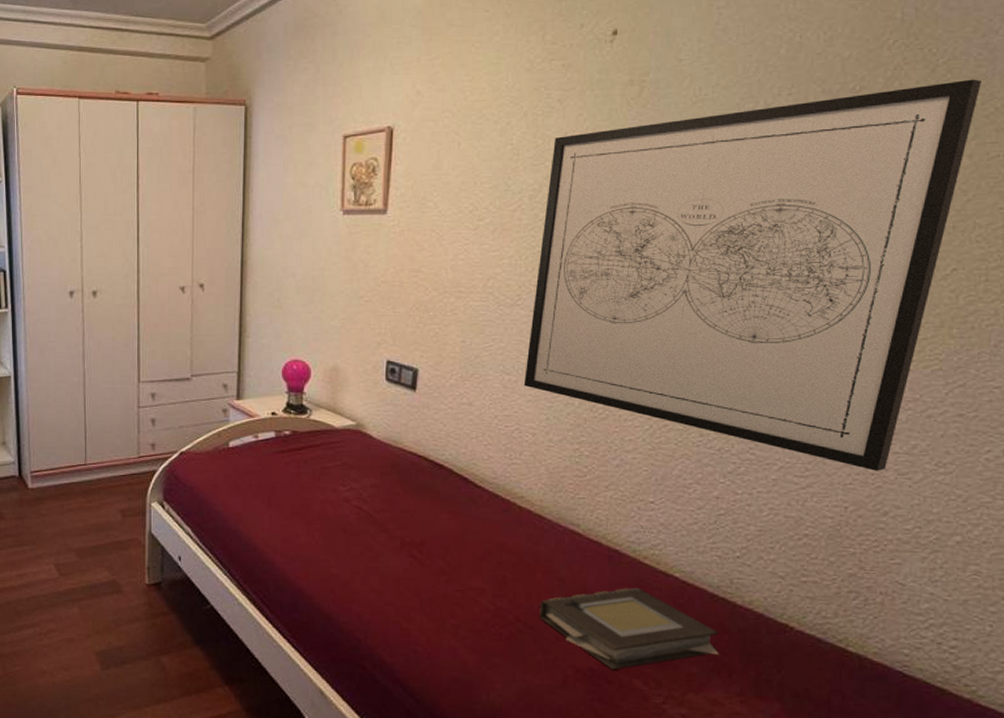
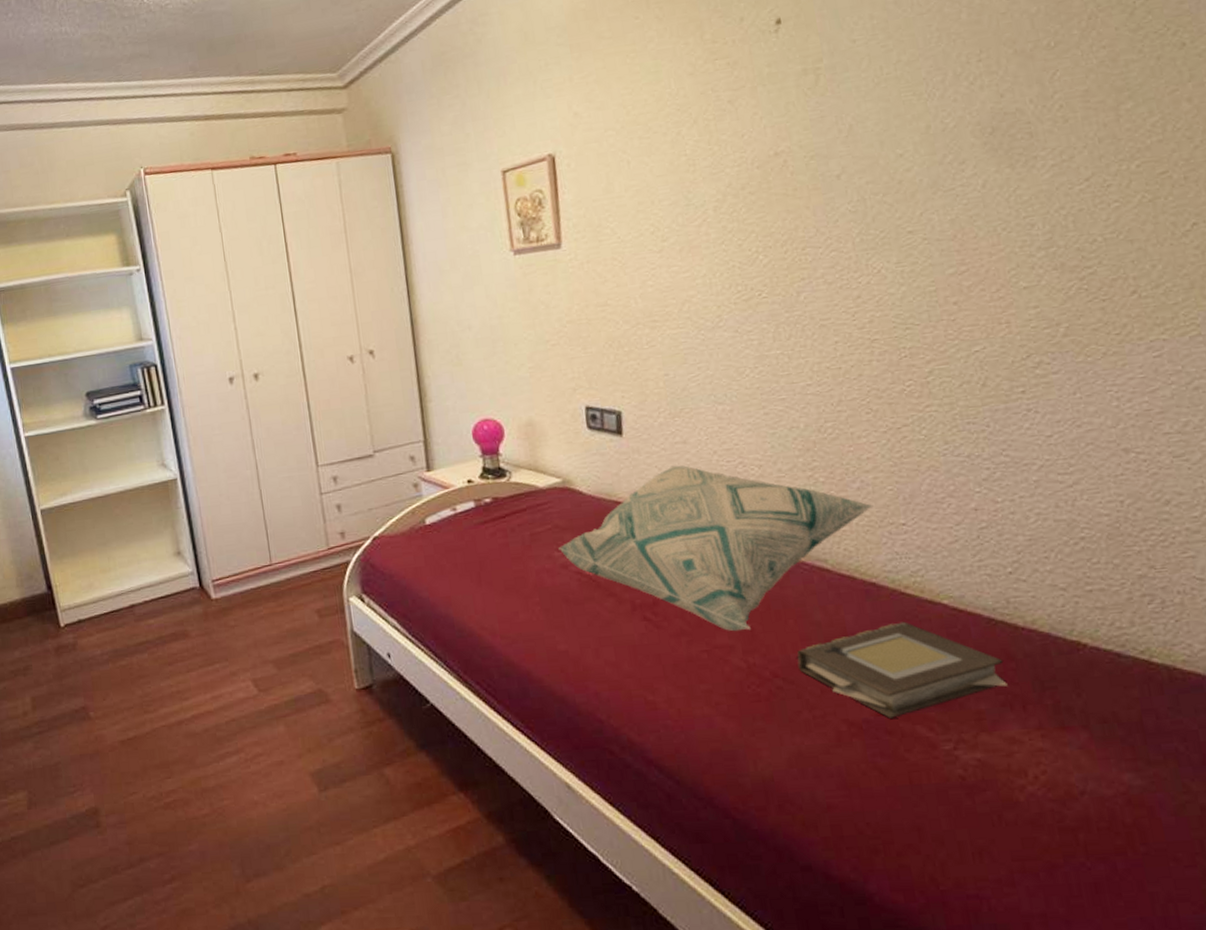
decorative pillow: none [344,423,628,578] -> present [558,465,873,632]
wall art: present [523,79,981,471] -> none [731,16,1187,457]

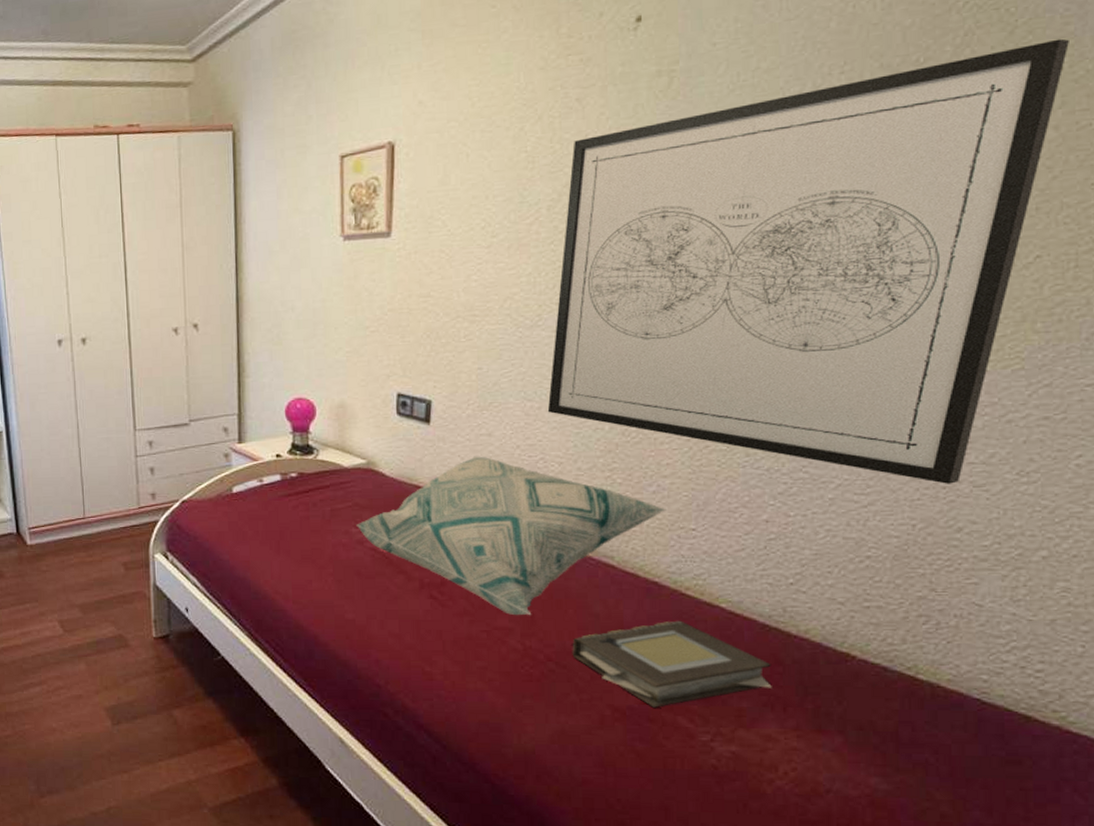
wall art: none [731,16,1187,457] -> present [547,38,1069,484]

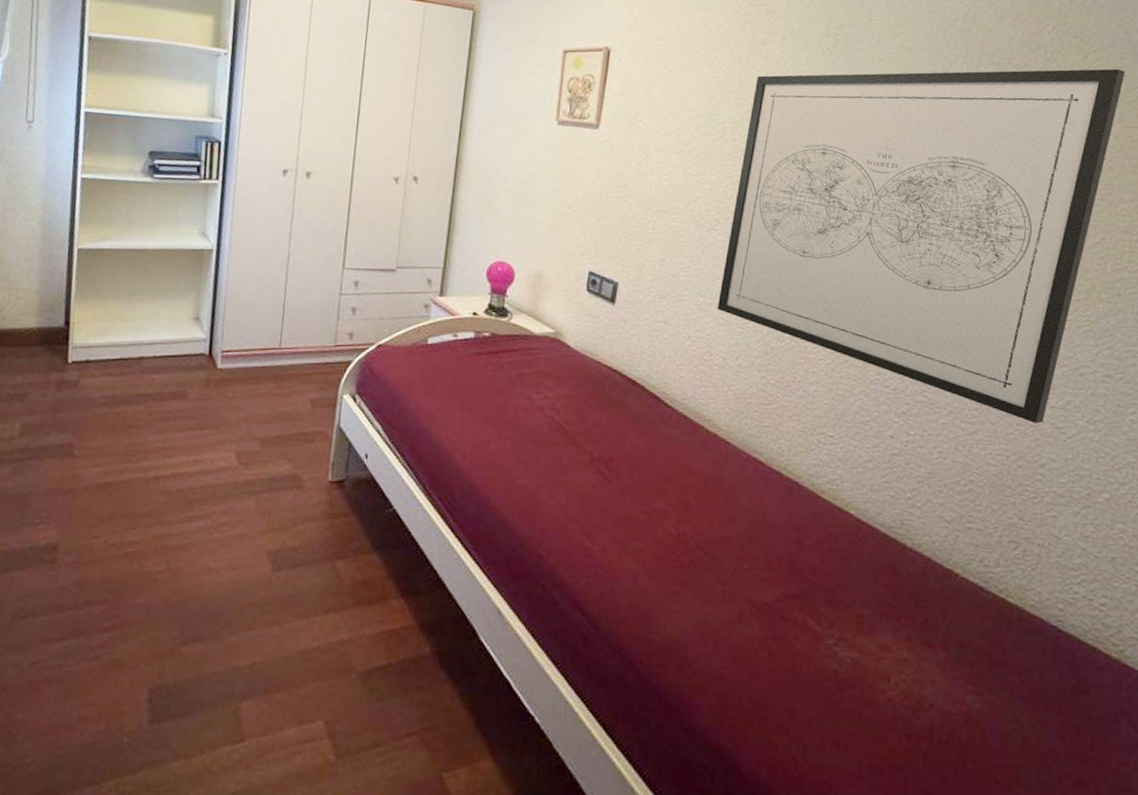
decorative pillow: present [356,456,666,616] -> none [538,340,810,502]
book: present [572,620,772,708] -> none [720,521,889,607]

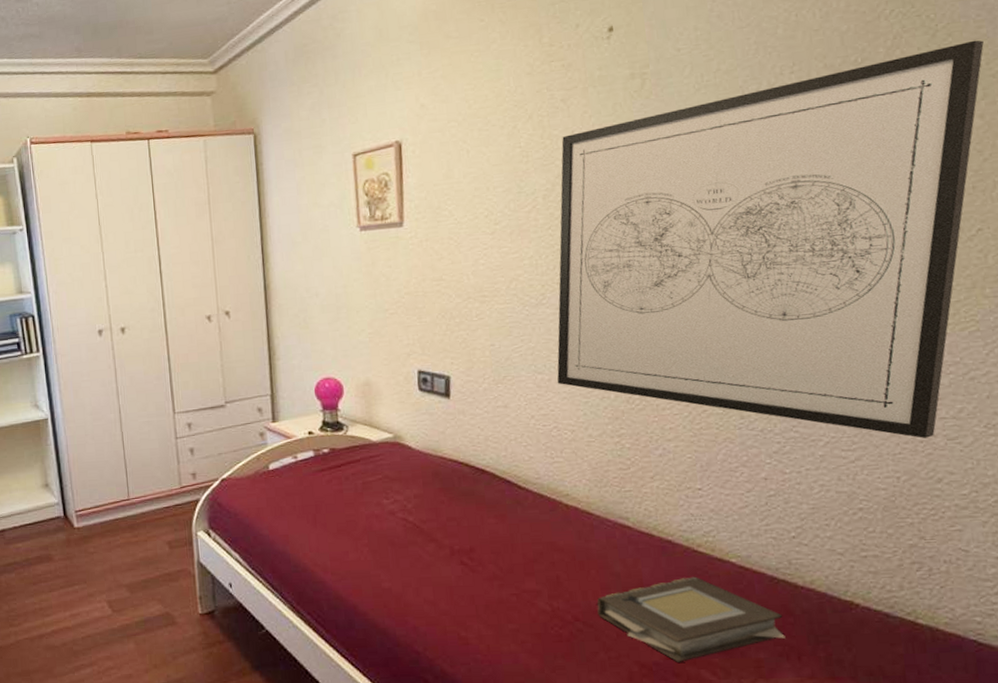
book: none [720,521,889,607] -> present [597,576,786,662]

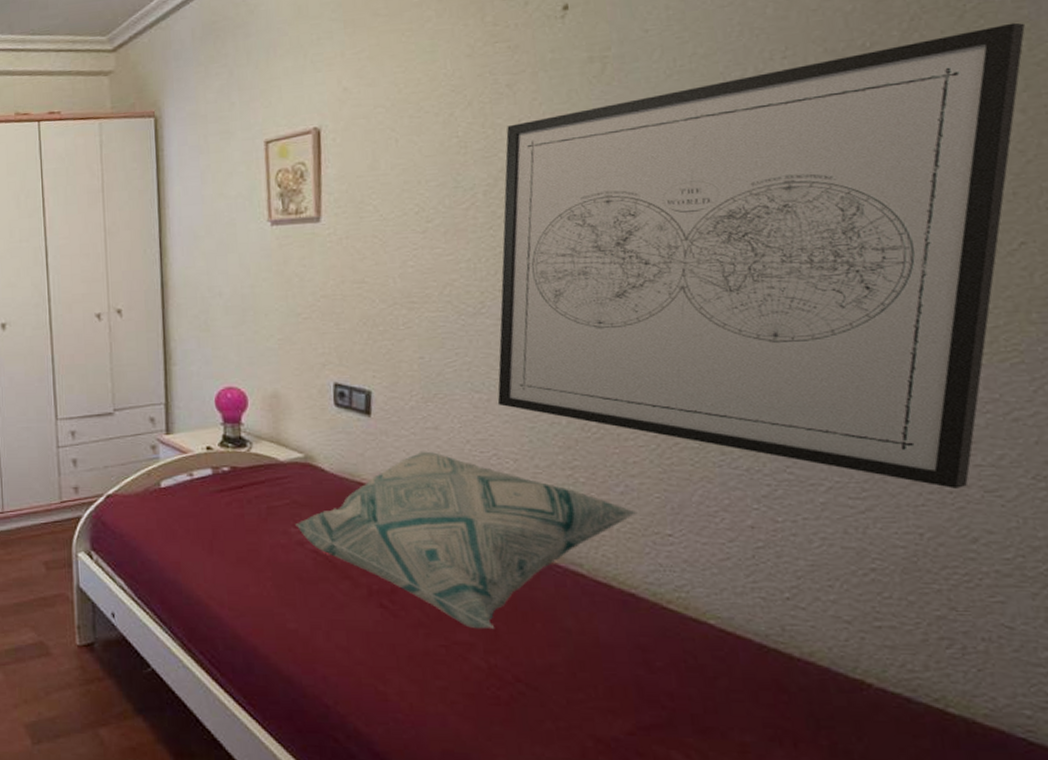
decorative pillow: none [387,427,673,578] -> present [295,451,637,630]
book: present [597,576,786,662] -> none [543,638,778,740]

